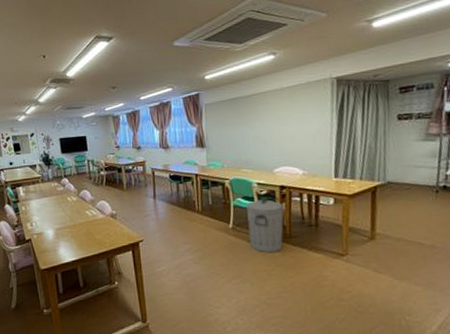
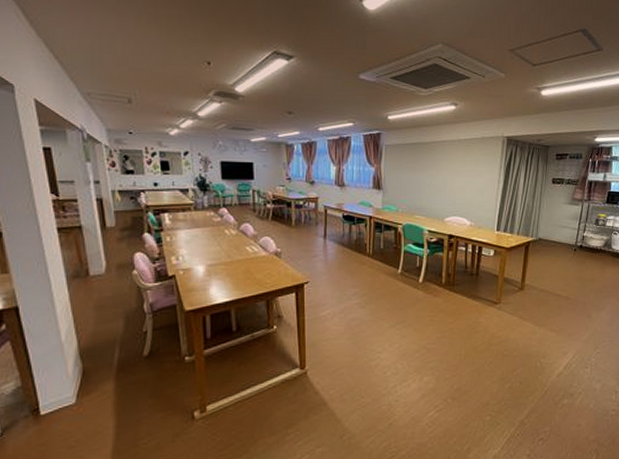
trash can: present [246,199,284,253] -> none [416,247,450,300]

